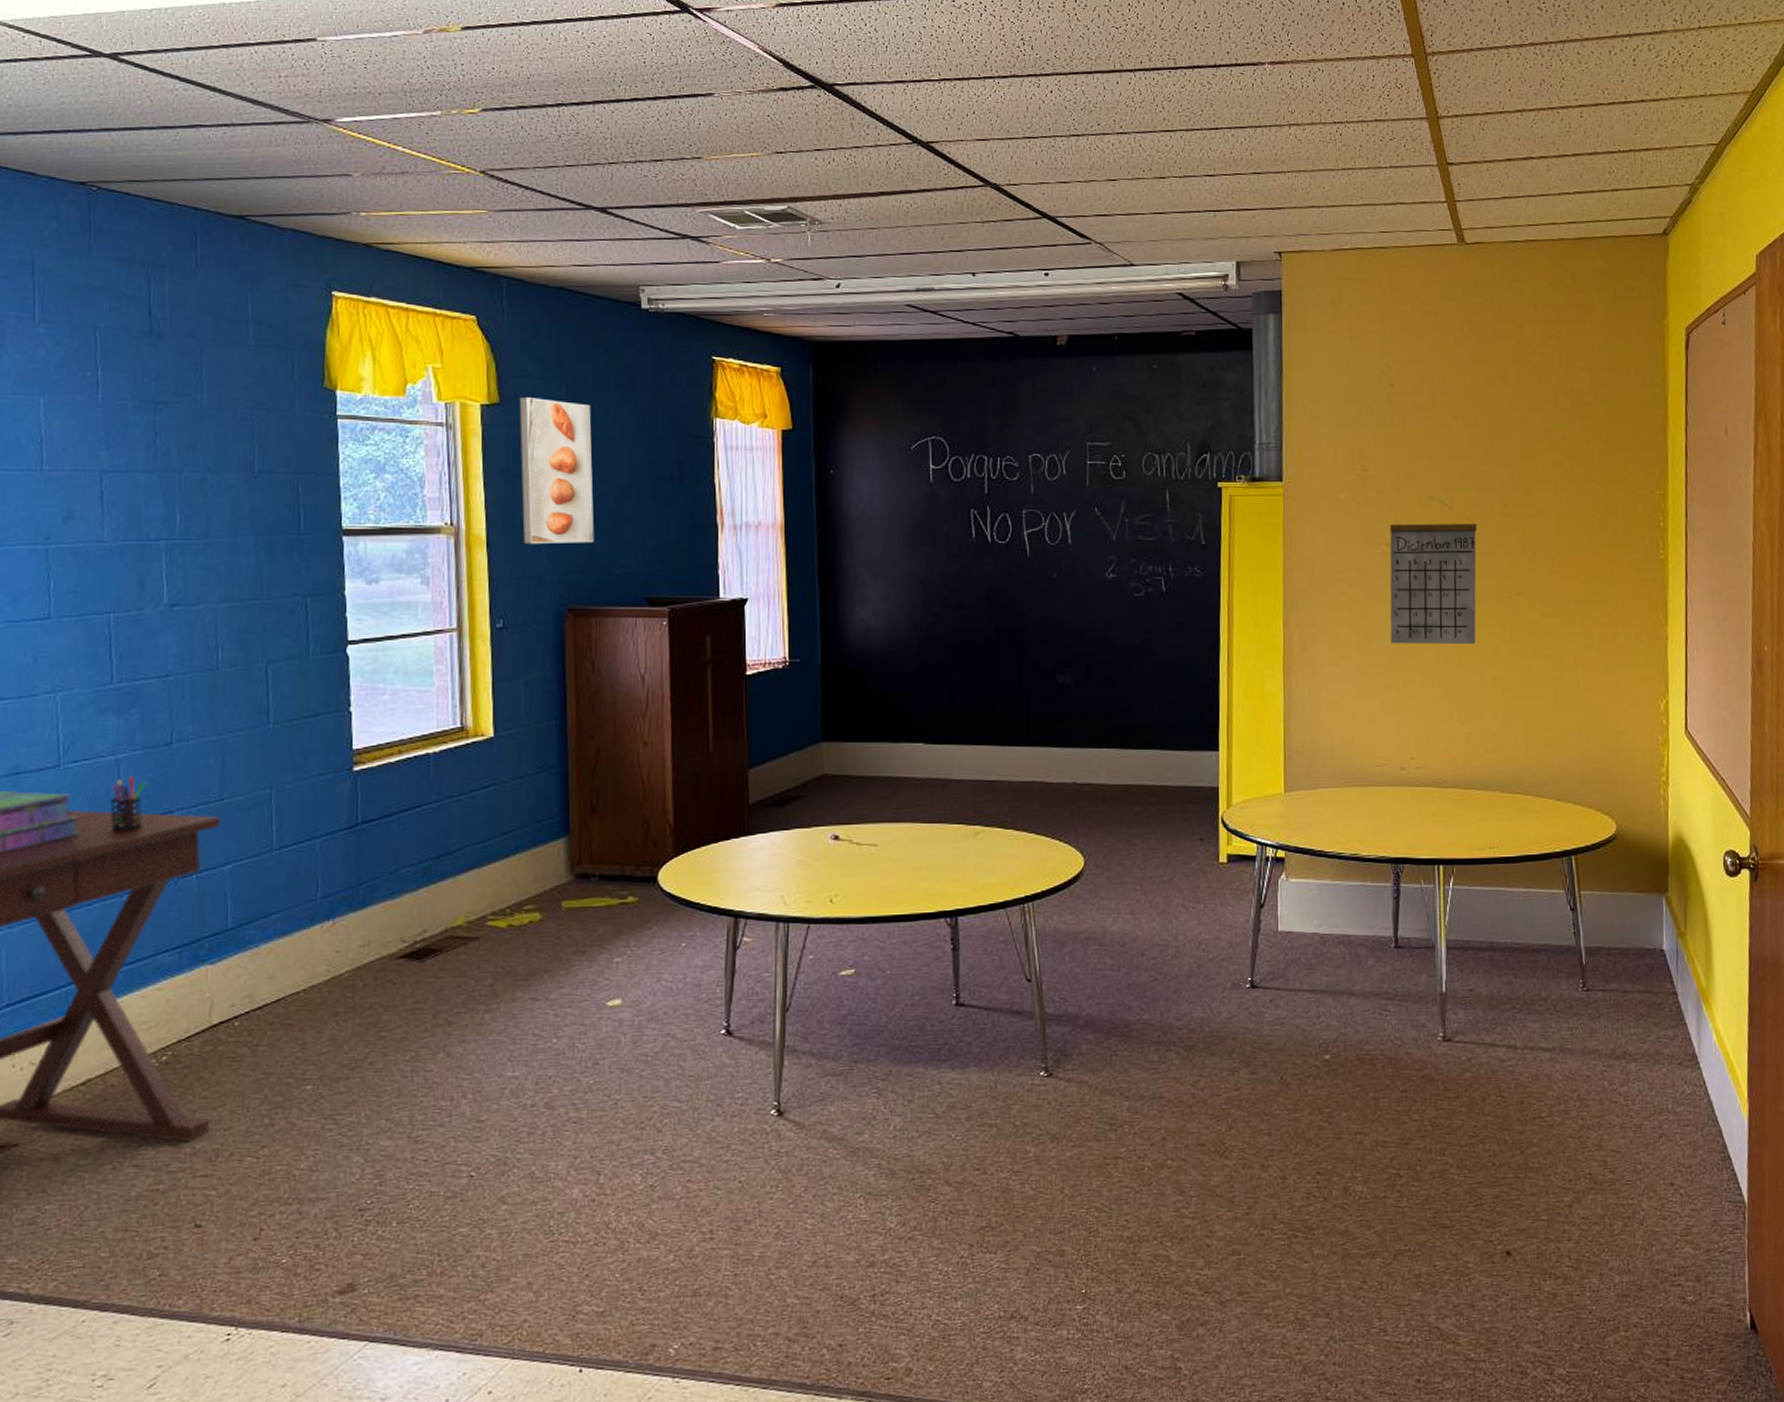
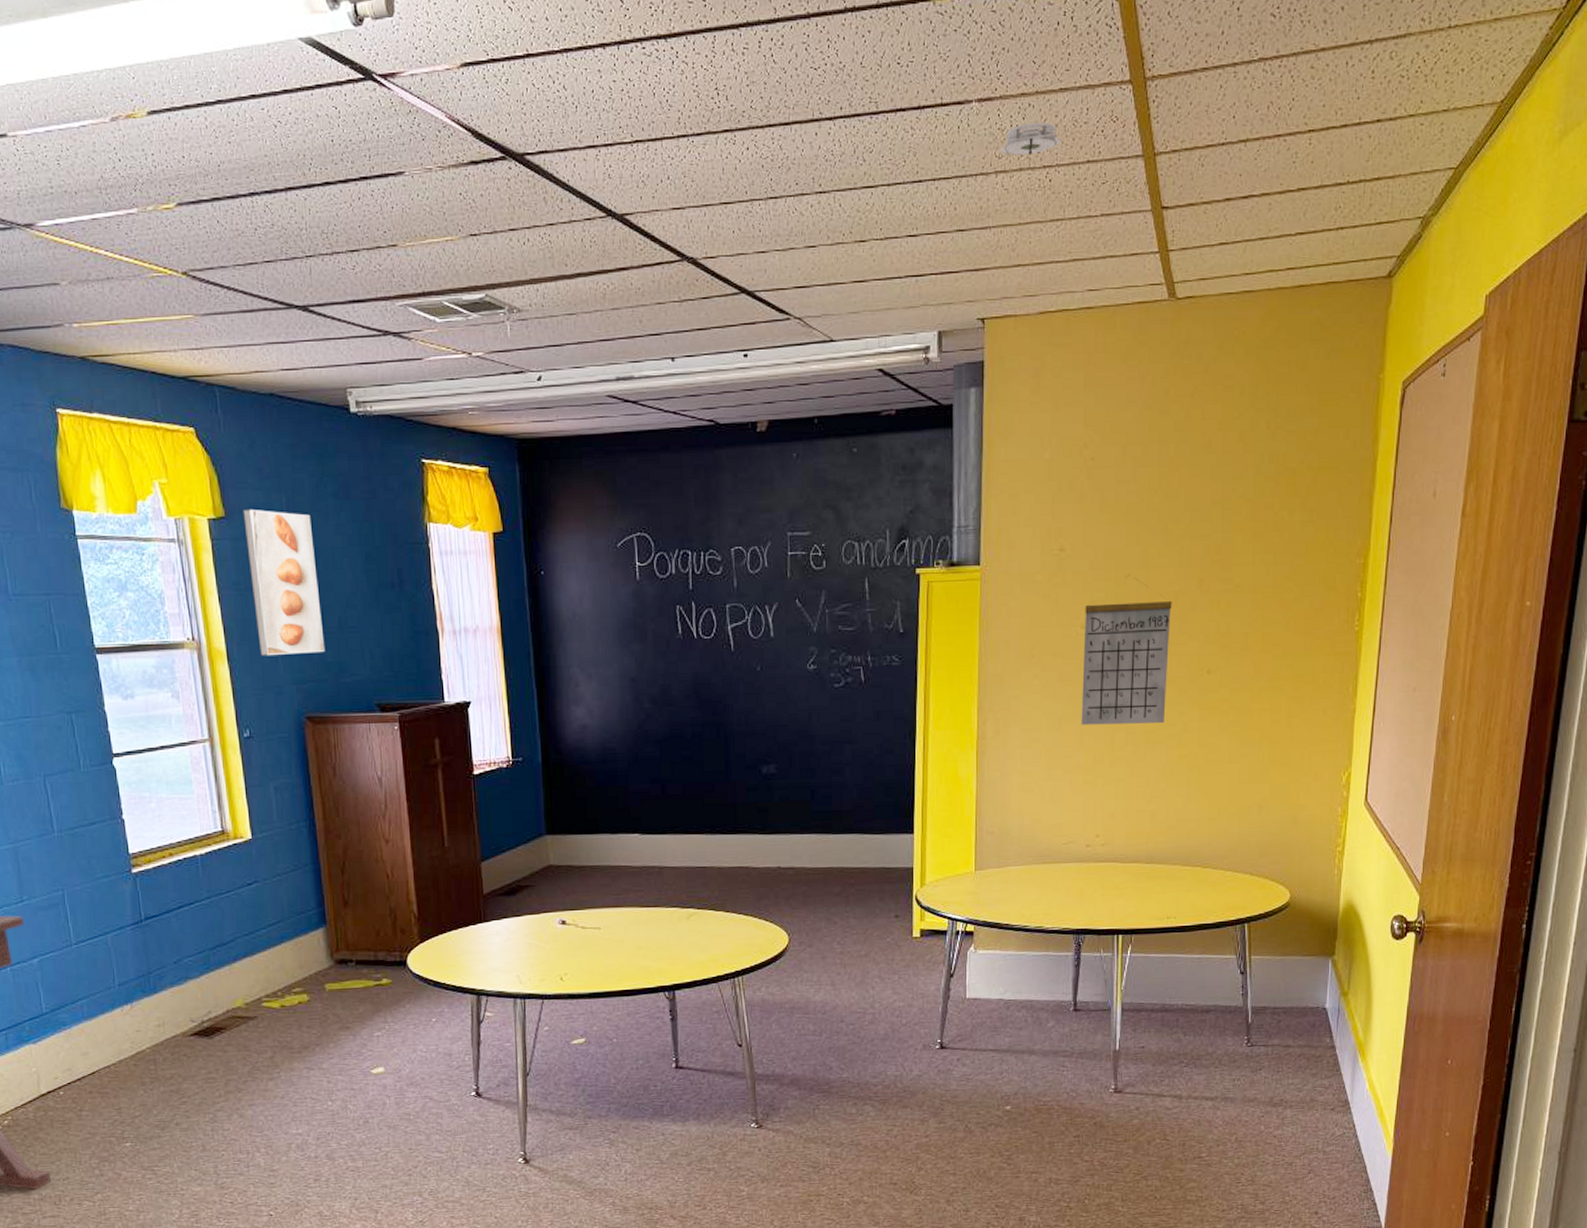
smoke detector: none [1291,84,1349,113] -> present [999,122,1061,159]

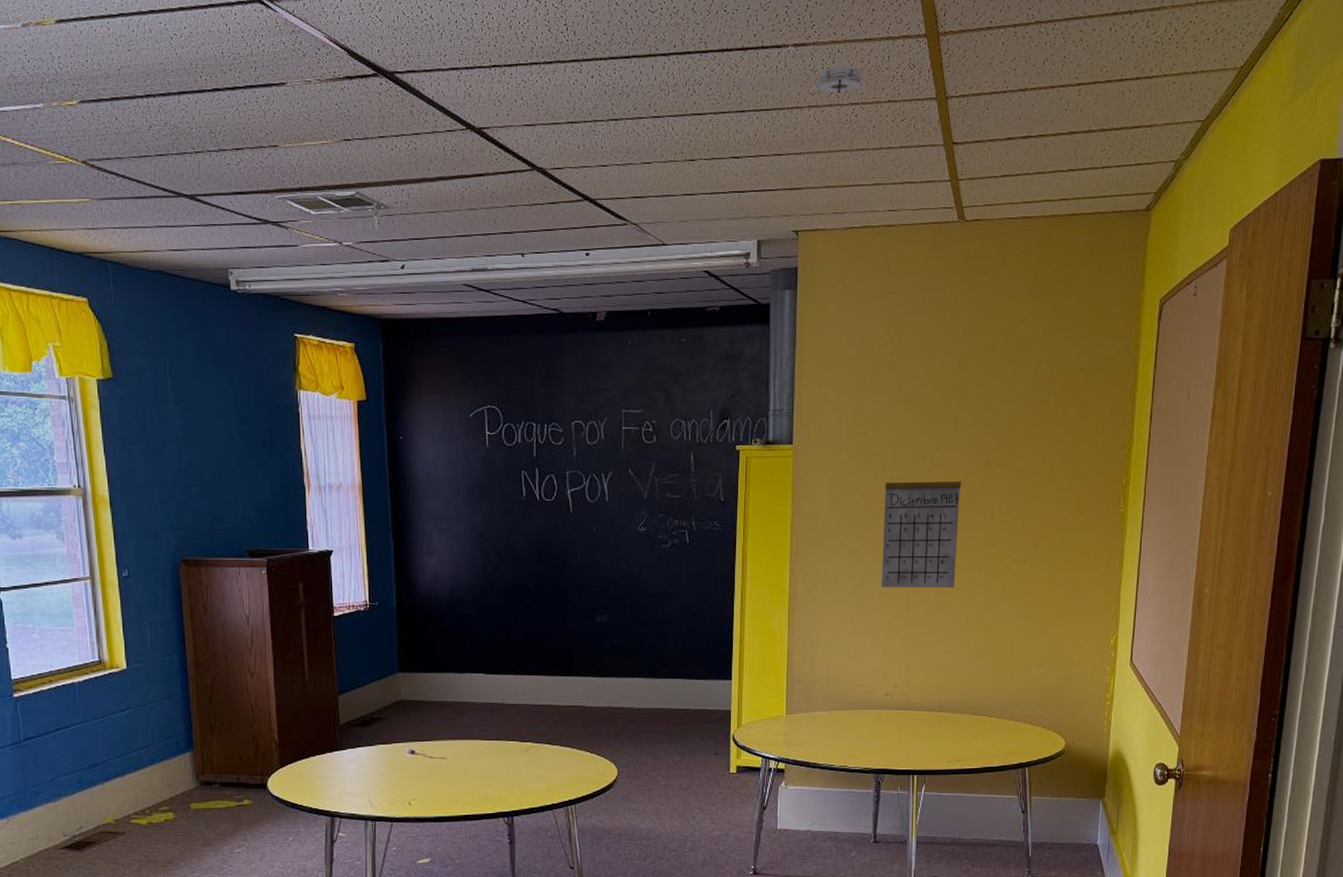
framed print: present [243,508,325,656] -> none [129,372,201,504]

